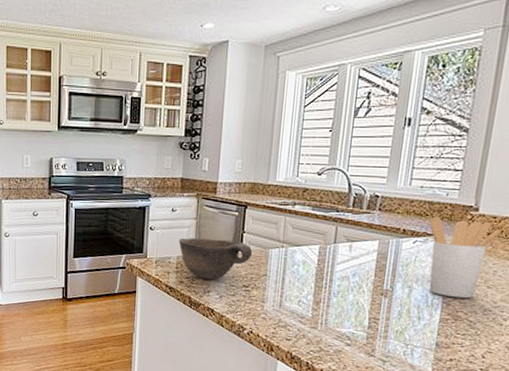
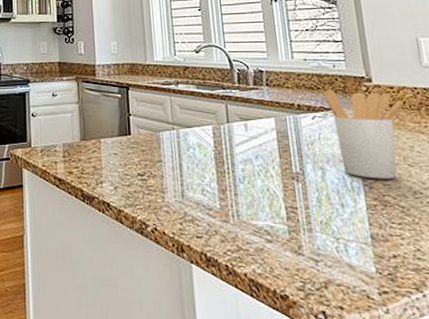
bowl: present [179,238,253,279] -> none [63,123,143,168]

